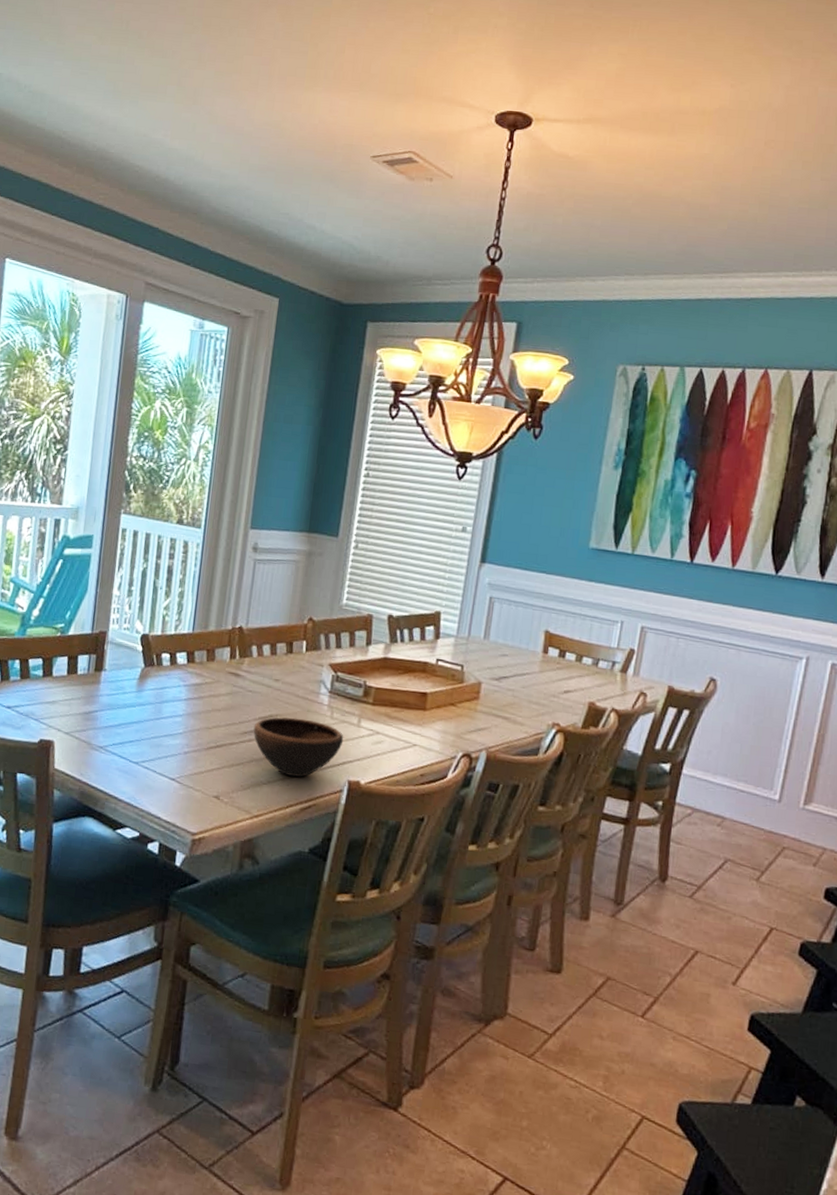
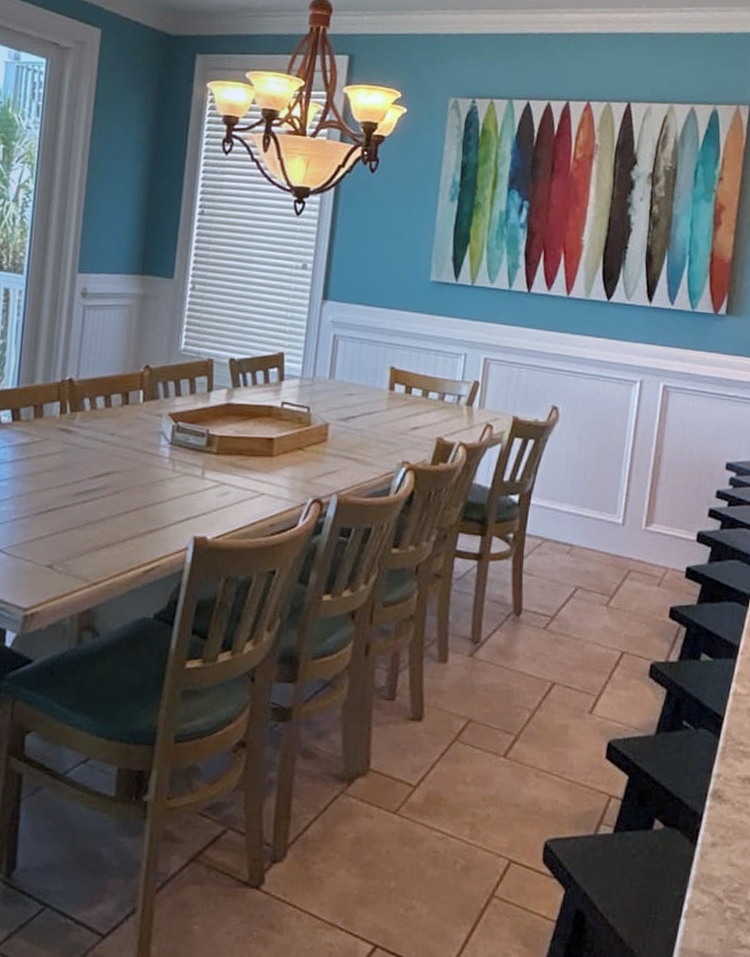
bowl: present [253,717,344,777] -> none [88,473,188,537]

